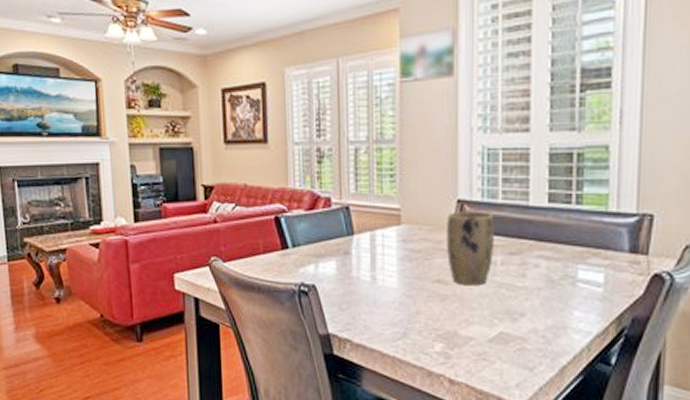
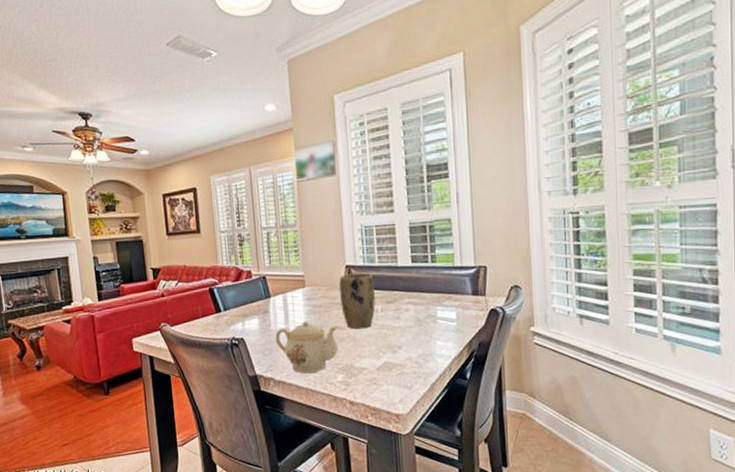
teapot: none [356,270,439,338] -> present [275,321,338,374]

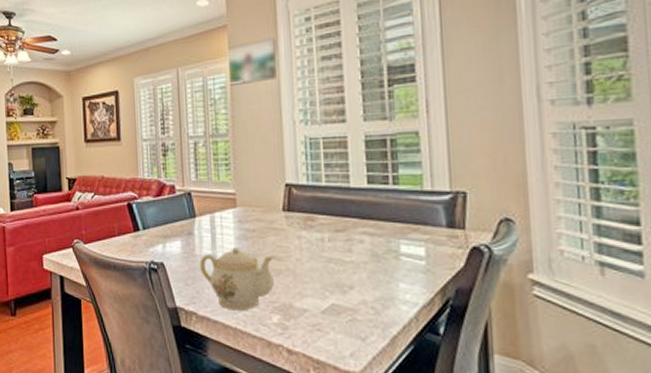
plant pot: present [339,273,376,329] -> none [277,193,321,261]

